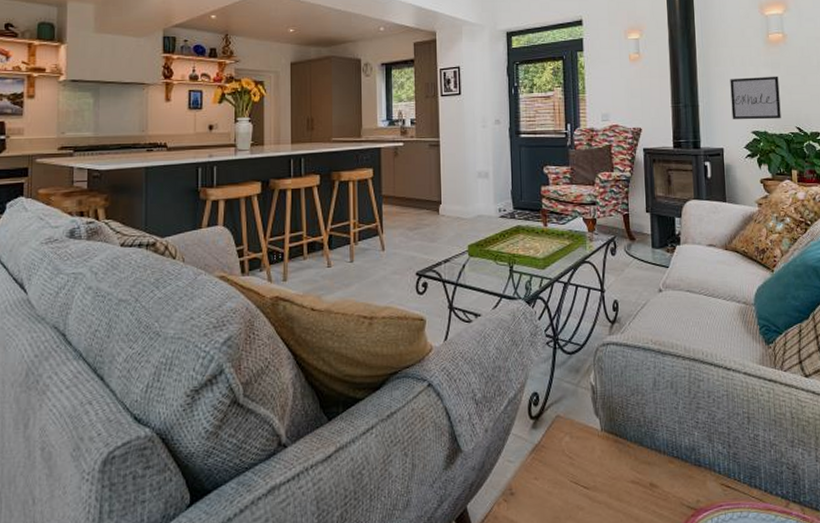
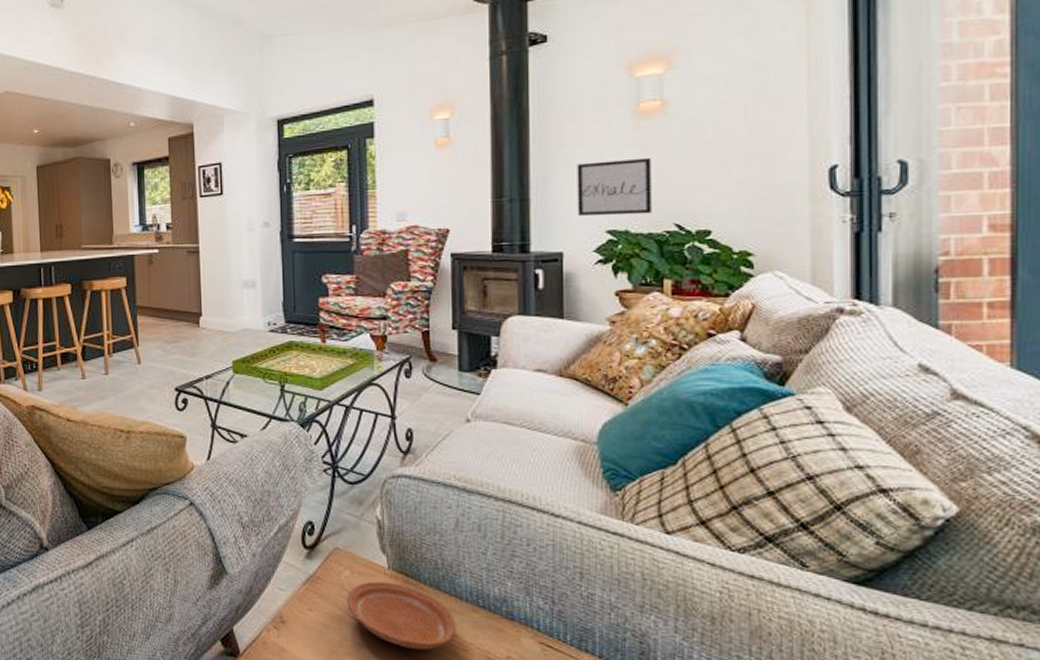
plate: none [567,443,657,505] -> present [347,581,456,650]

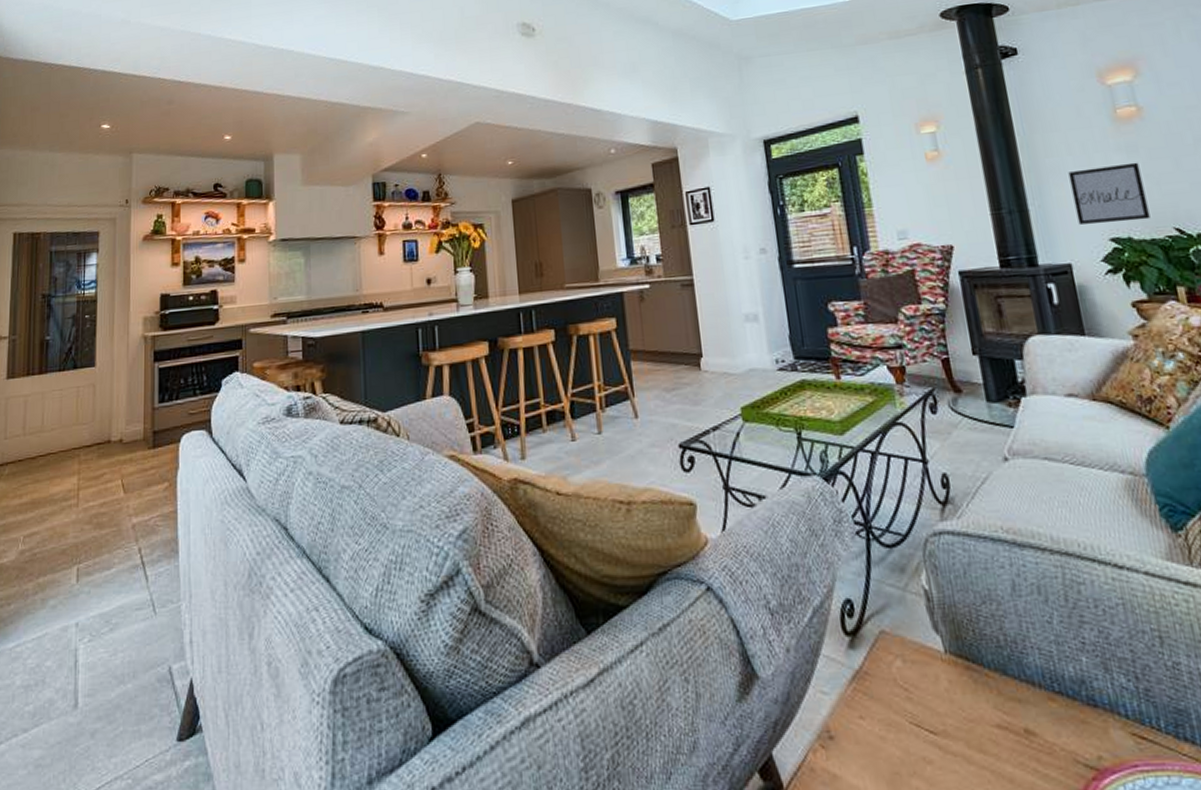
plate: present [347,581,456,650] -> none [902,670,1035,759]

